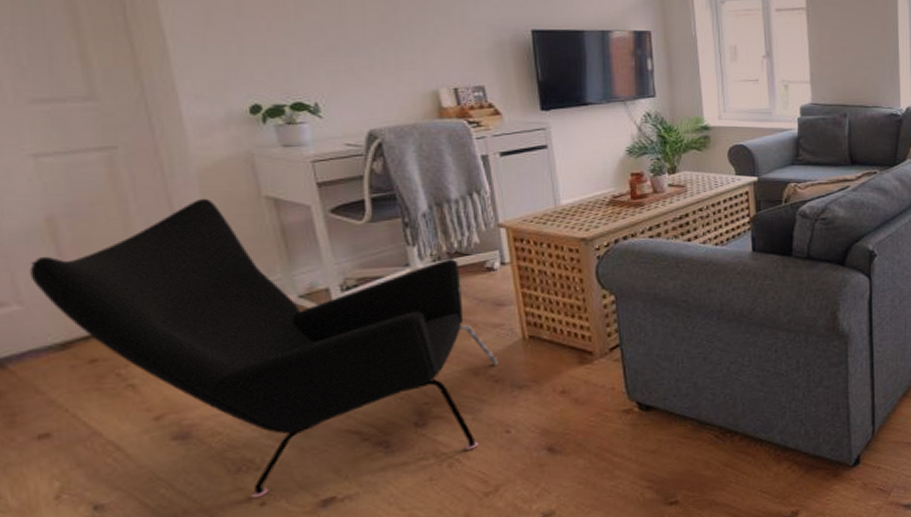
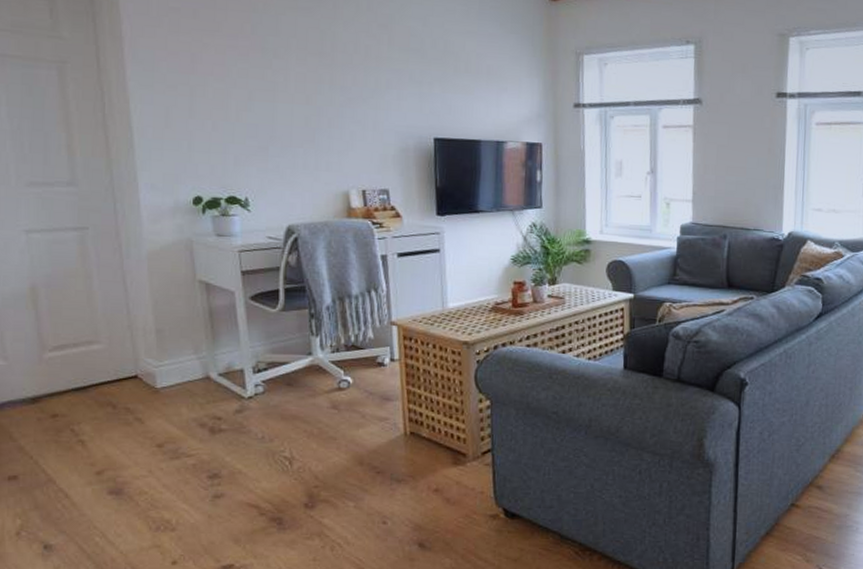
armchair: present [29,198,499,498] -> none [14,278,382,556]

